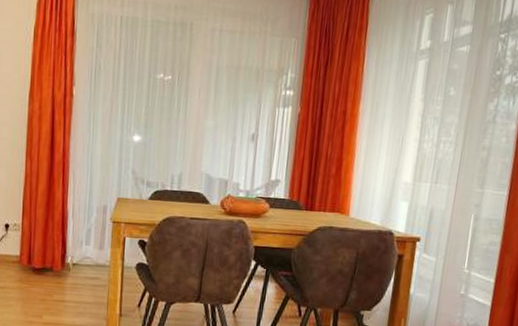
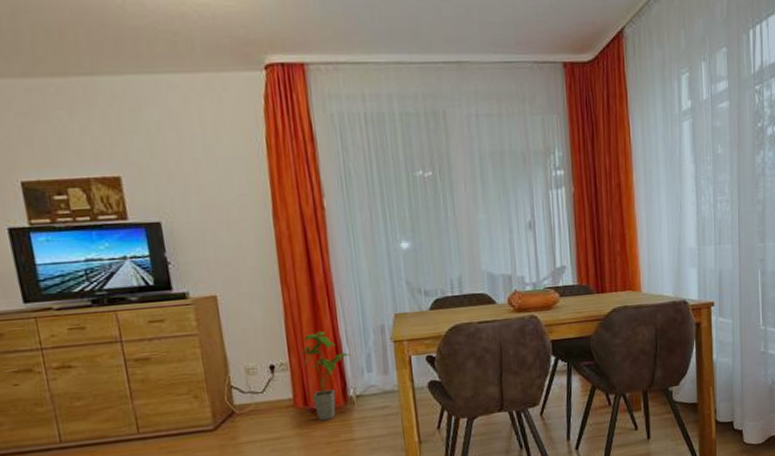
house plant: none [33,201,75,280] -> present [302,331,352,421]

